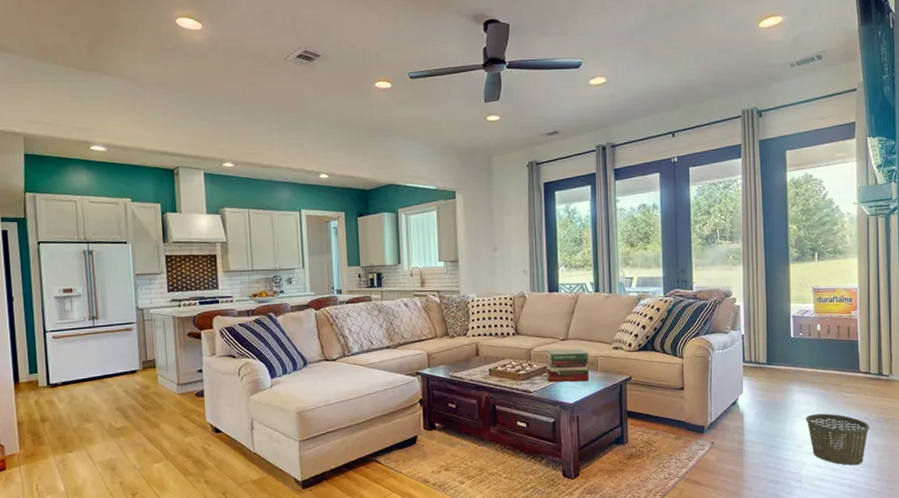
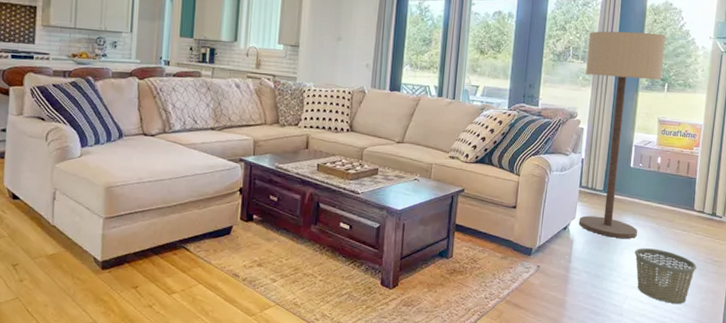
books: present [545,348,590,382] -> none [375,151,423,189]
floor lamp: none [734,206,810,407] -> present [578,31,666,239]

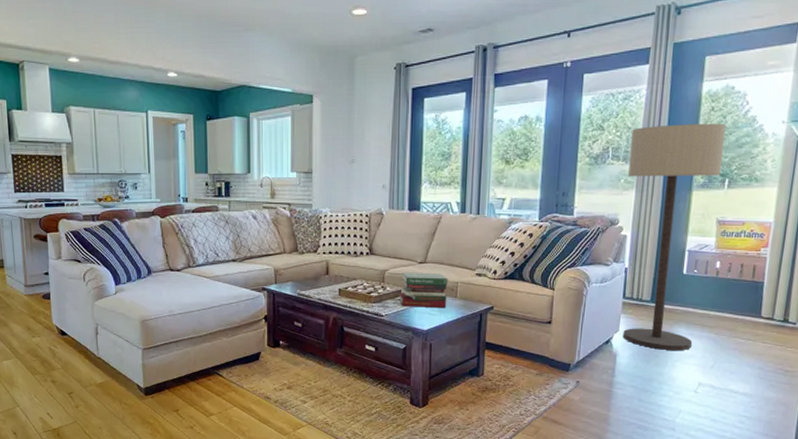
books: none [375,151,423,189] -> present [398,272,448,309]
basket: present [634,248,697,304] -> none [688,360,764,417]

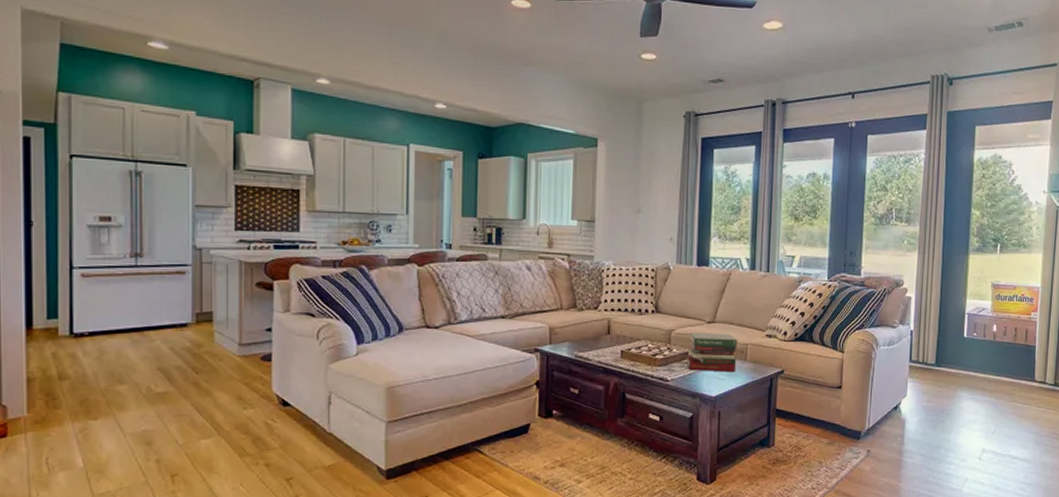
floor lamp: present [622,124,726,350] -> none [910,189,996,415]

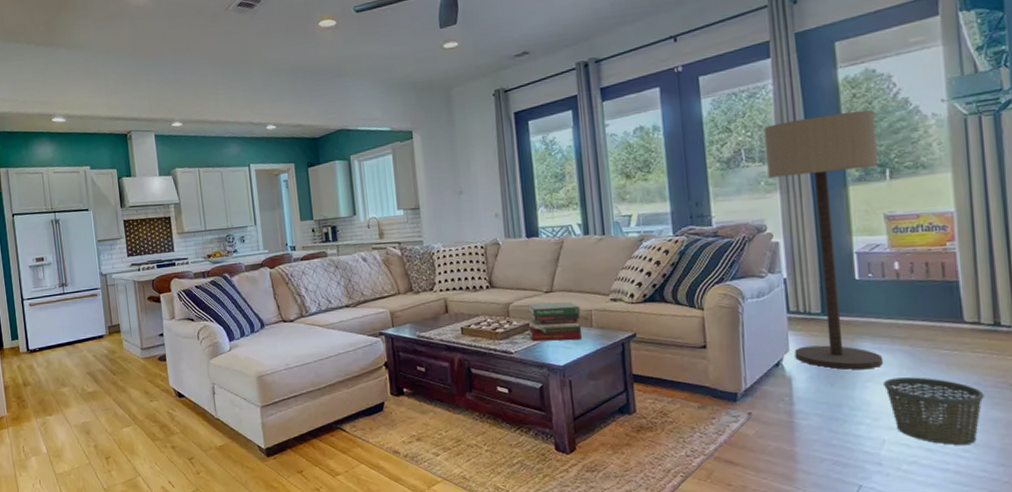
floor lamp: none [910,189,996,415] -> present [764,110,884,369]
basket: none [972,425,1040,484] -> present [882,377,984,445]

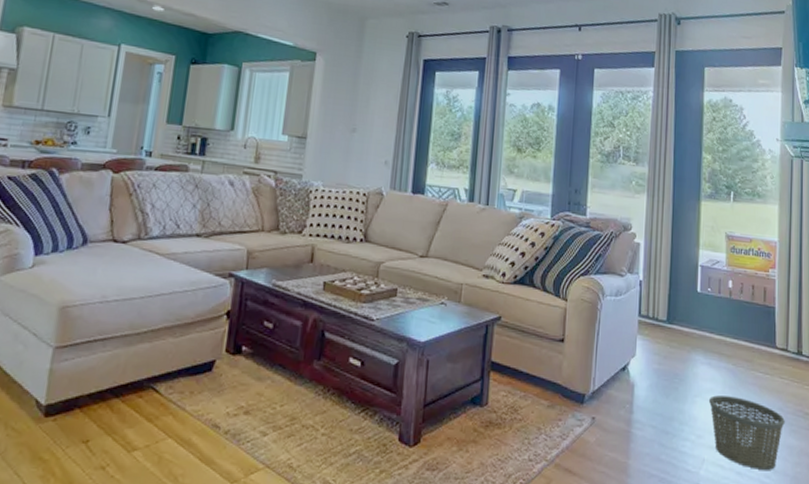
books: present [527,302,583,341] -> none [393,266,452,316]
floor lamp: present [764,110,884,369] -> none [639,129,727,383]

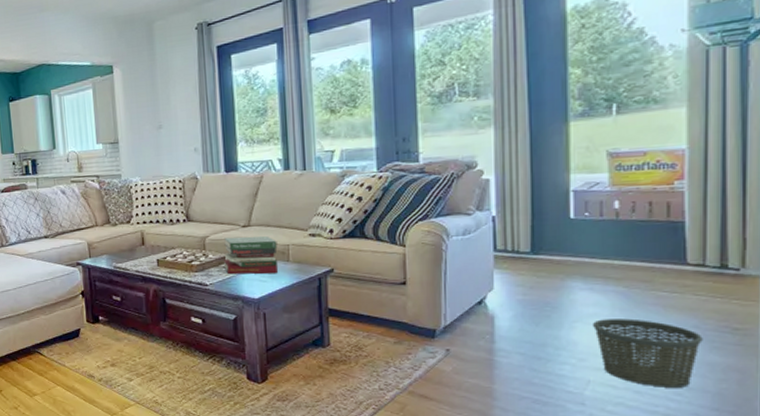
books: none [393,266,452,316] -> present [223,236,279,274]

